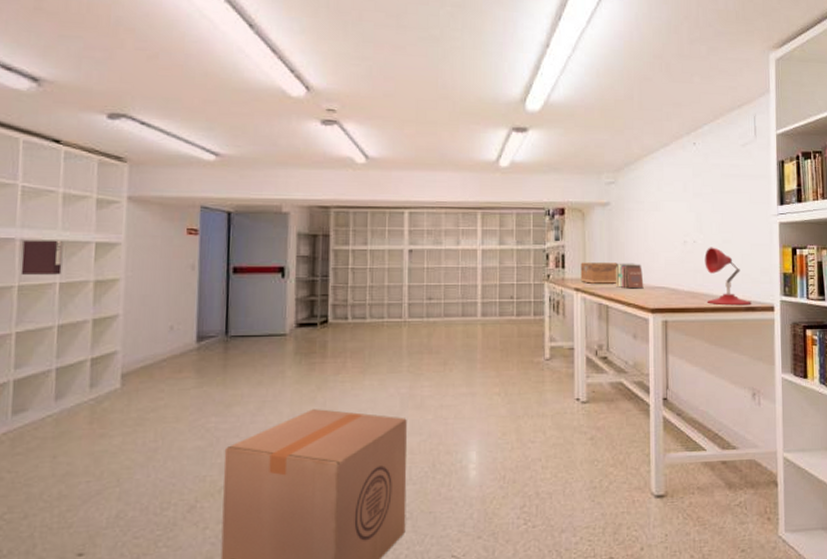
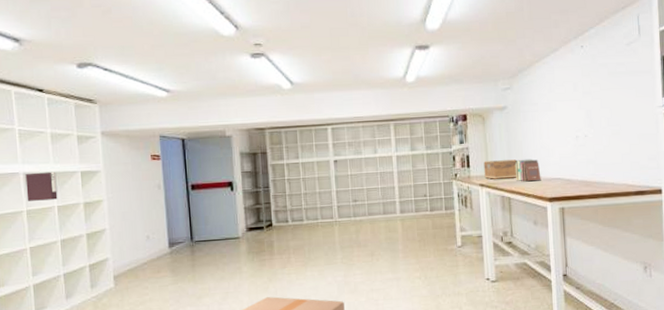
desk lamp: present [704,247,752,306] -> none [595,139,641,191]

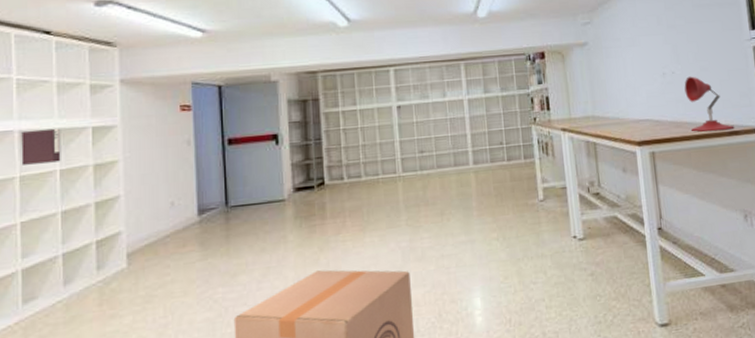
decorative box: present [483,159,517,180] -> none [565,100,602,123]
books: present [515,158,541,182] -> none [599,98,628,124]
desk lamp: none [595,139,641,191] -> present [684,76,735,132]

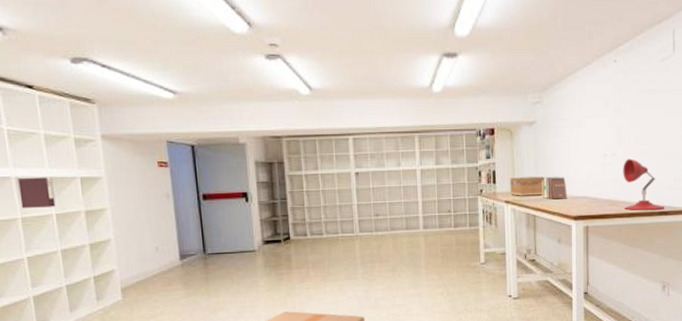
decorative box: none [565,100,602,123] -> present [510,176,543,196]
books: none [599,98,628,124] -> present [542,176,567,200]

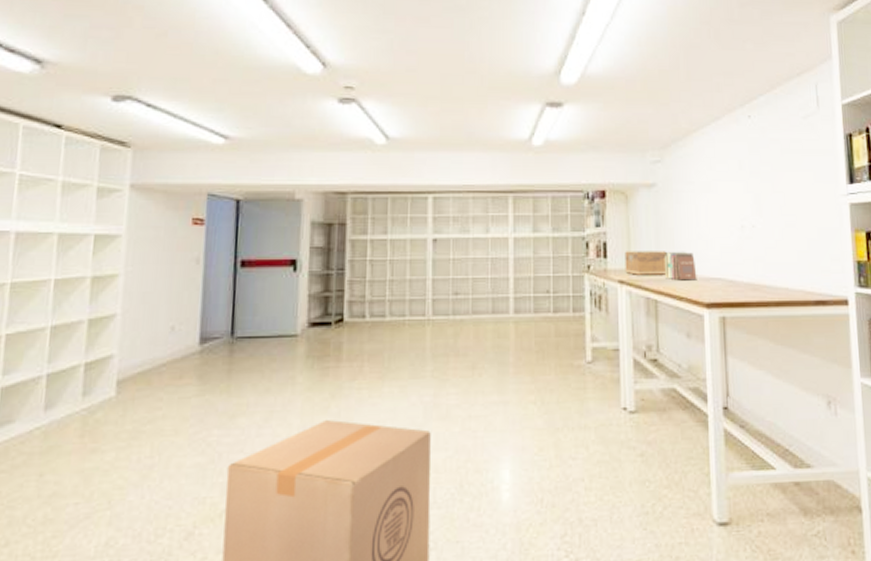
binder: present [18,177,56,208] -> none [14,232,61,271]
desk lamp: present [623,158,665,211] -> none [765,232,822,299]

